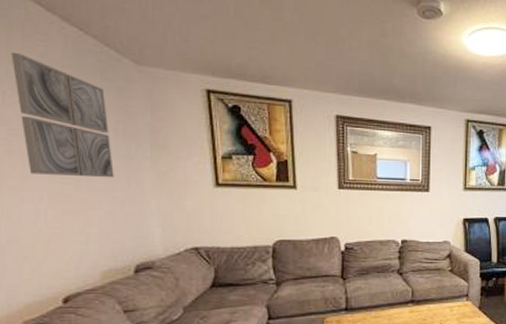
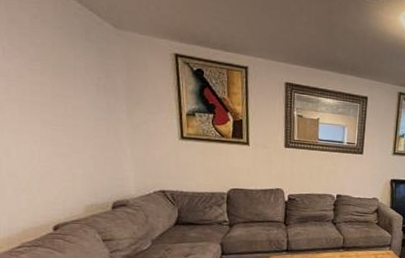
wall art: present [11,52,114,178] -> none [10,12,96,127]

